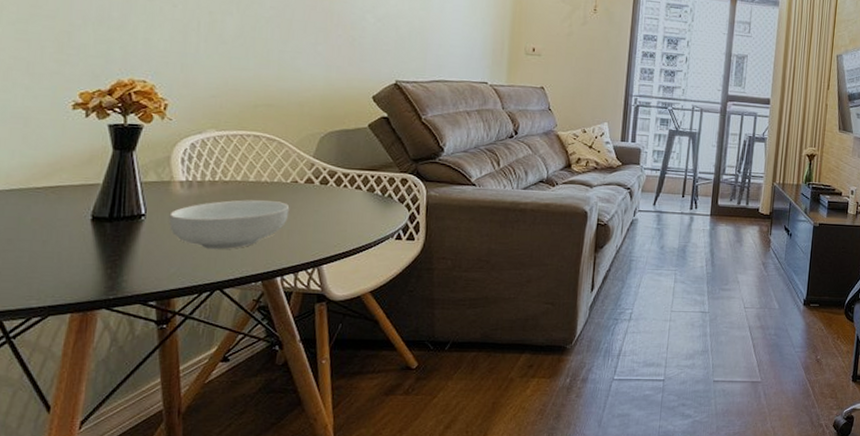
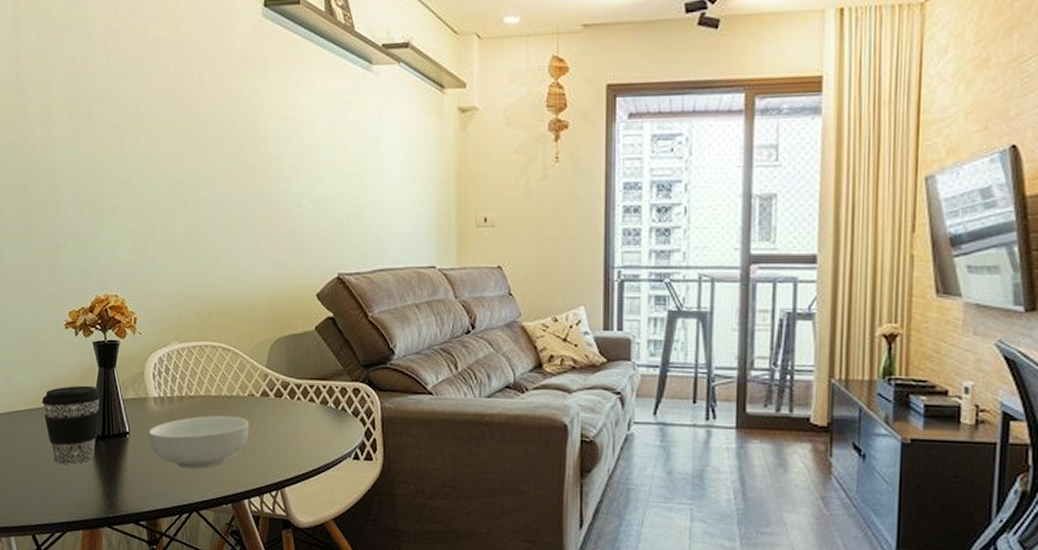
coffee cup: none [29,167,112,246] -> present [41,385,101,464]

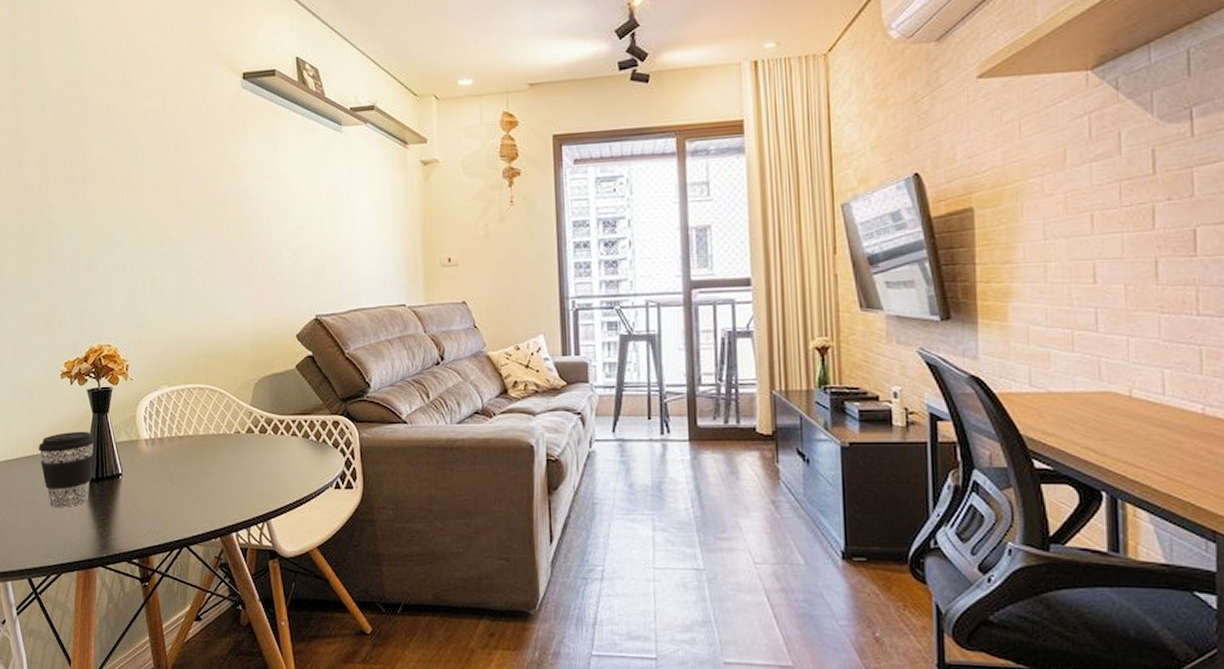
cereal bowl: present [148,416,250,469] -> none [140,454,236,506]

